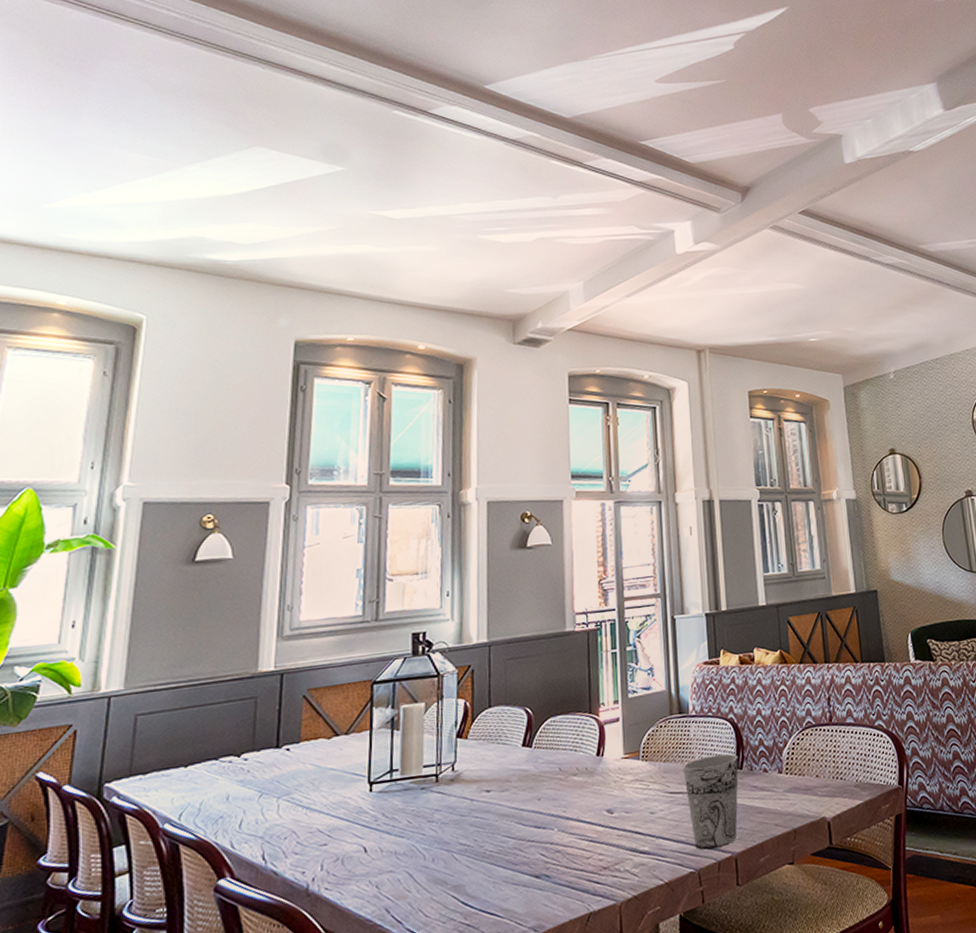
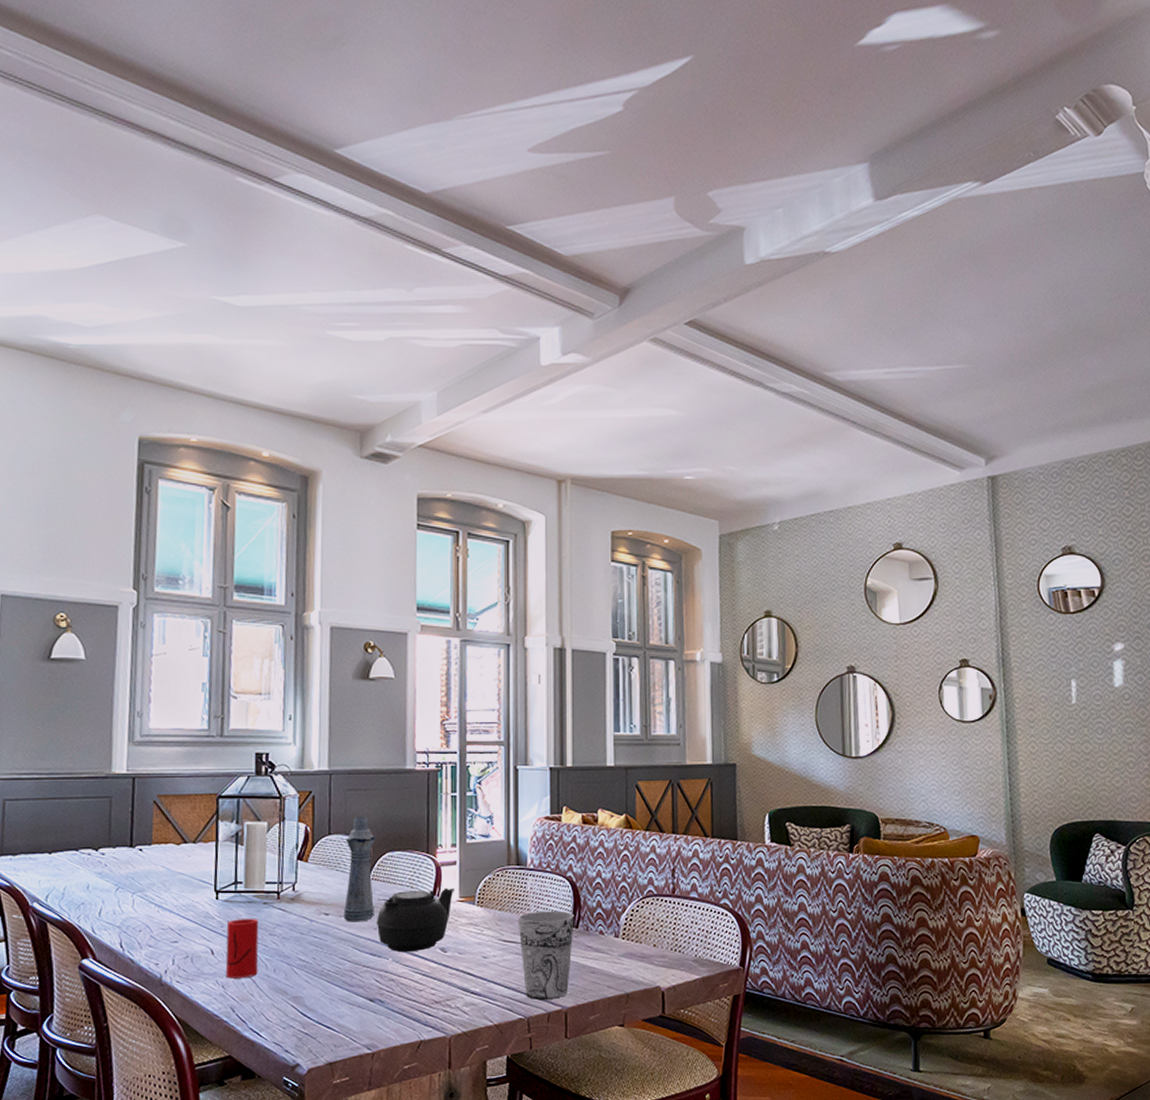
cup: none [379,806,416,877] -> present [225,919,259,979]
bottle: none [505,684,539,796] -> present [343,817,376,922]
teapot: none [539,745,618,821] -> present [376,888,454,953]

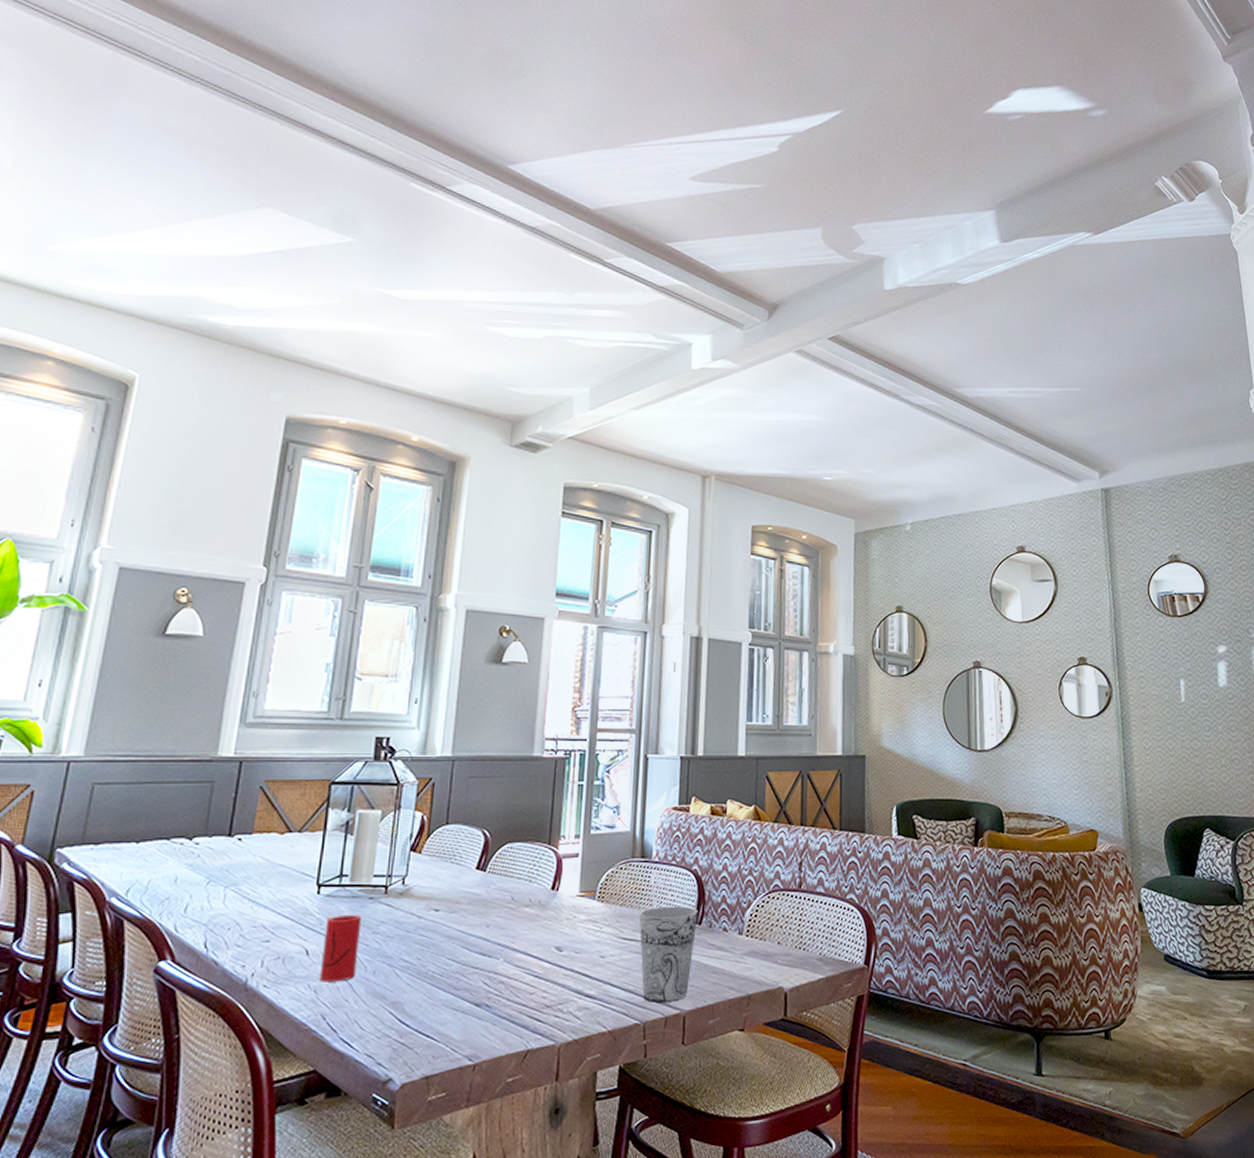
bottle: present [343,817,376,922] -> none [454,806,495,919]
teapot: present [376,888,454,953] -> none [489,881,575,952]

